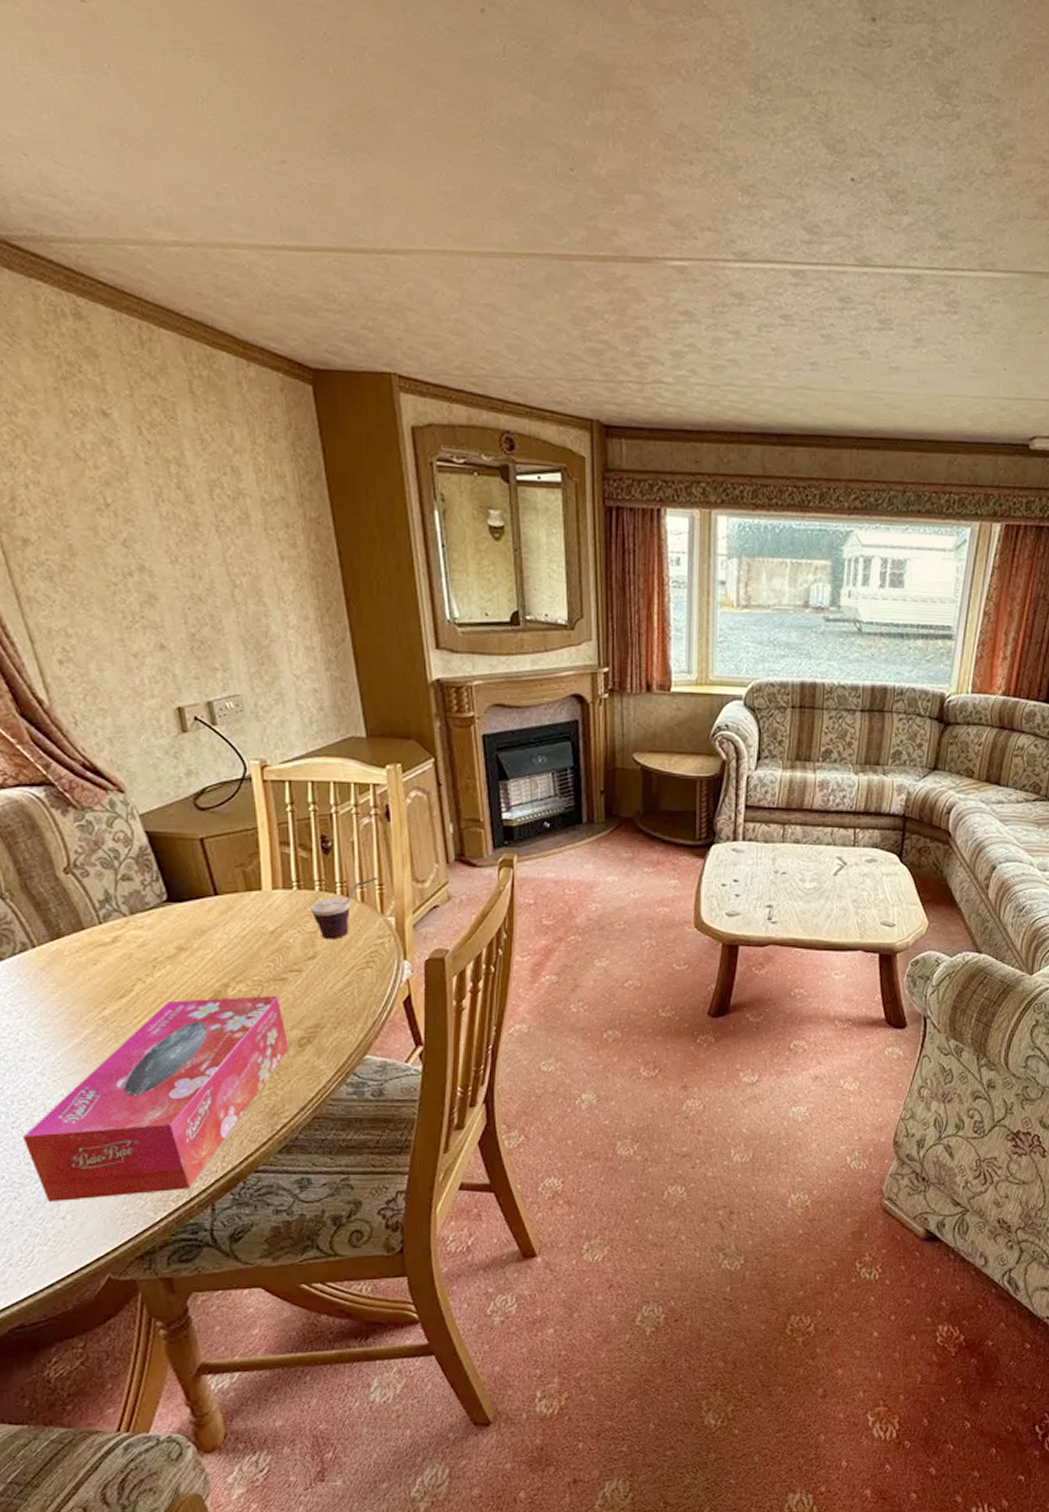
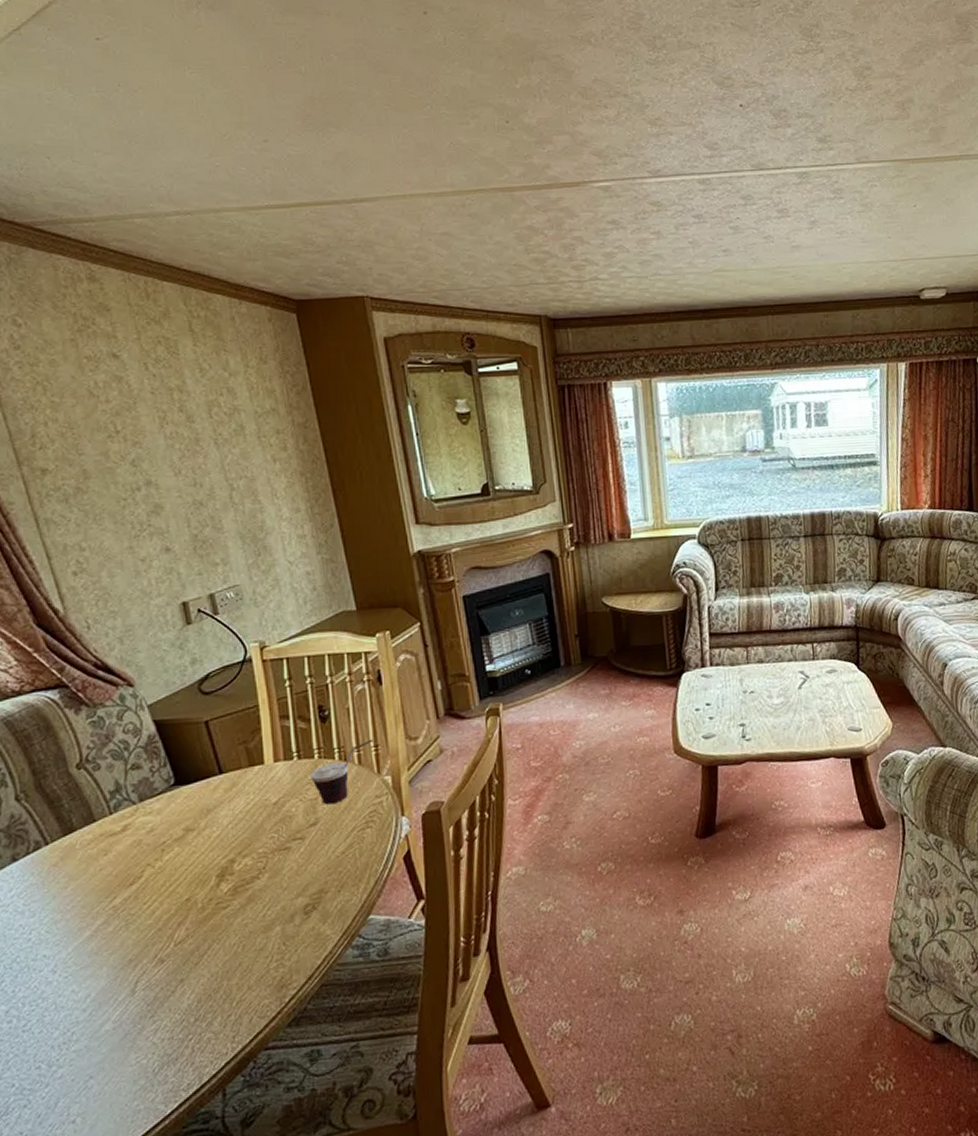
tissue box: present [23,996,288,1203] -> none [34,866,294,1107]

